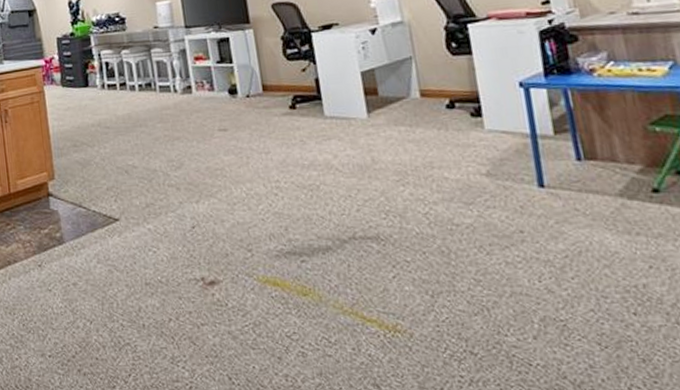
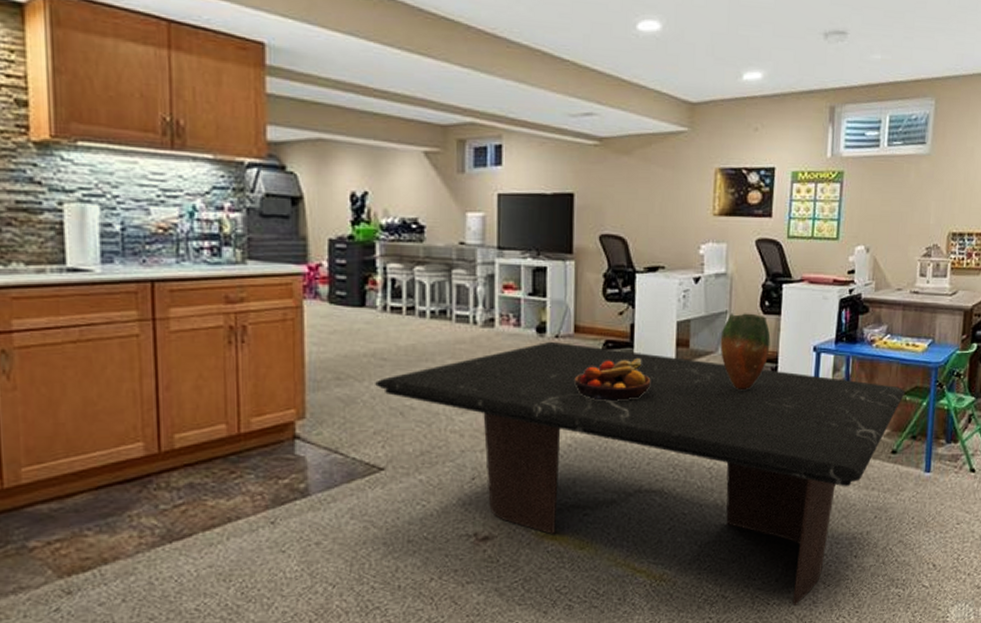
dining table: none [103,100,653,370] -> present [375,341,906,607]
fruit bowl: none [270,110,346,152] -> present [574,359,651,401]
vase: none [409,56,469,132] -> present [720,313,771,389]

